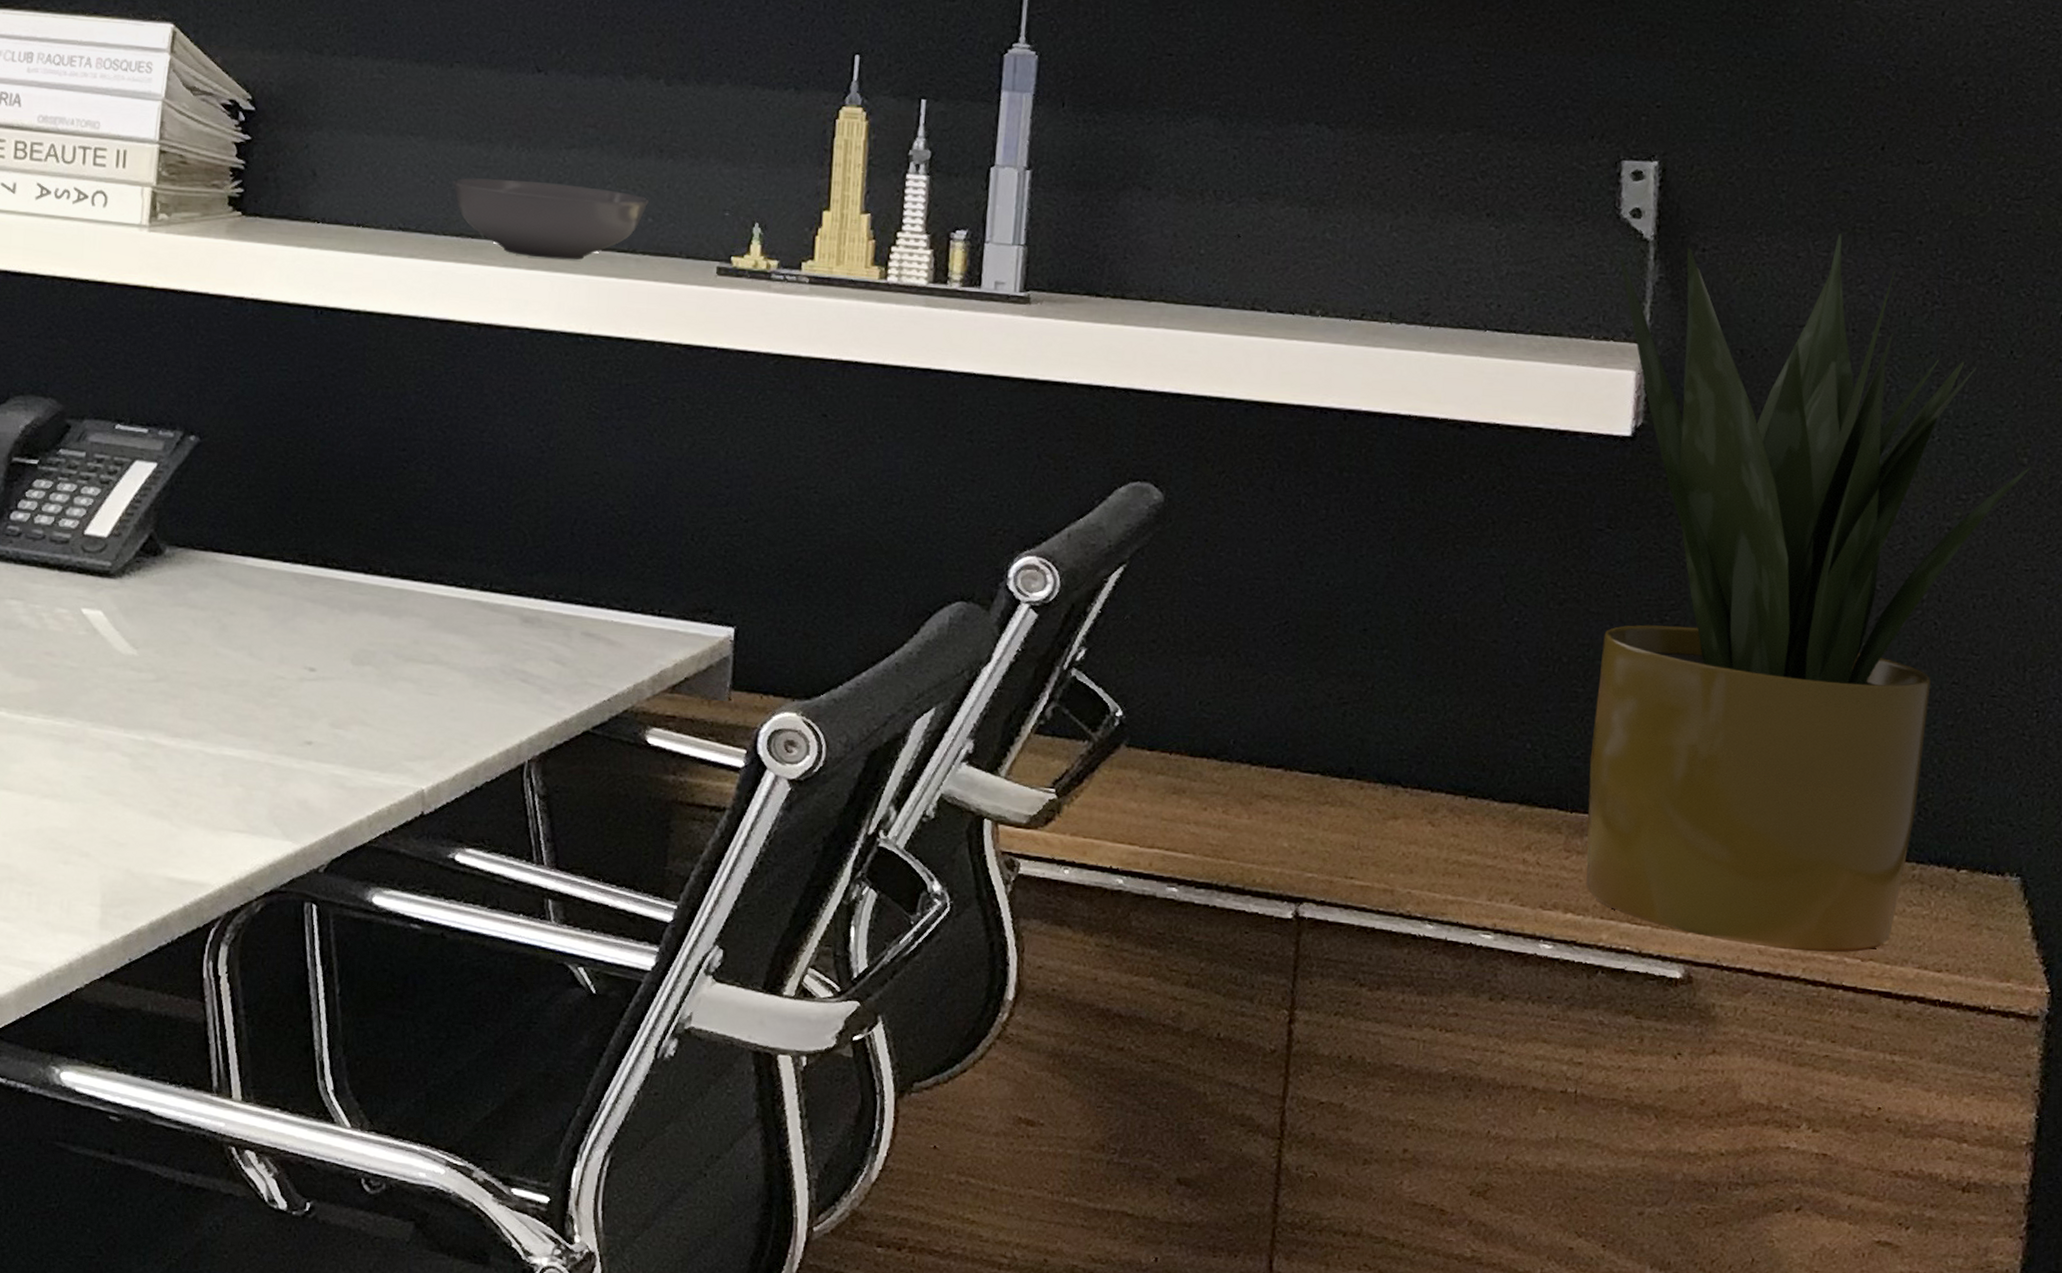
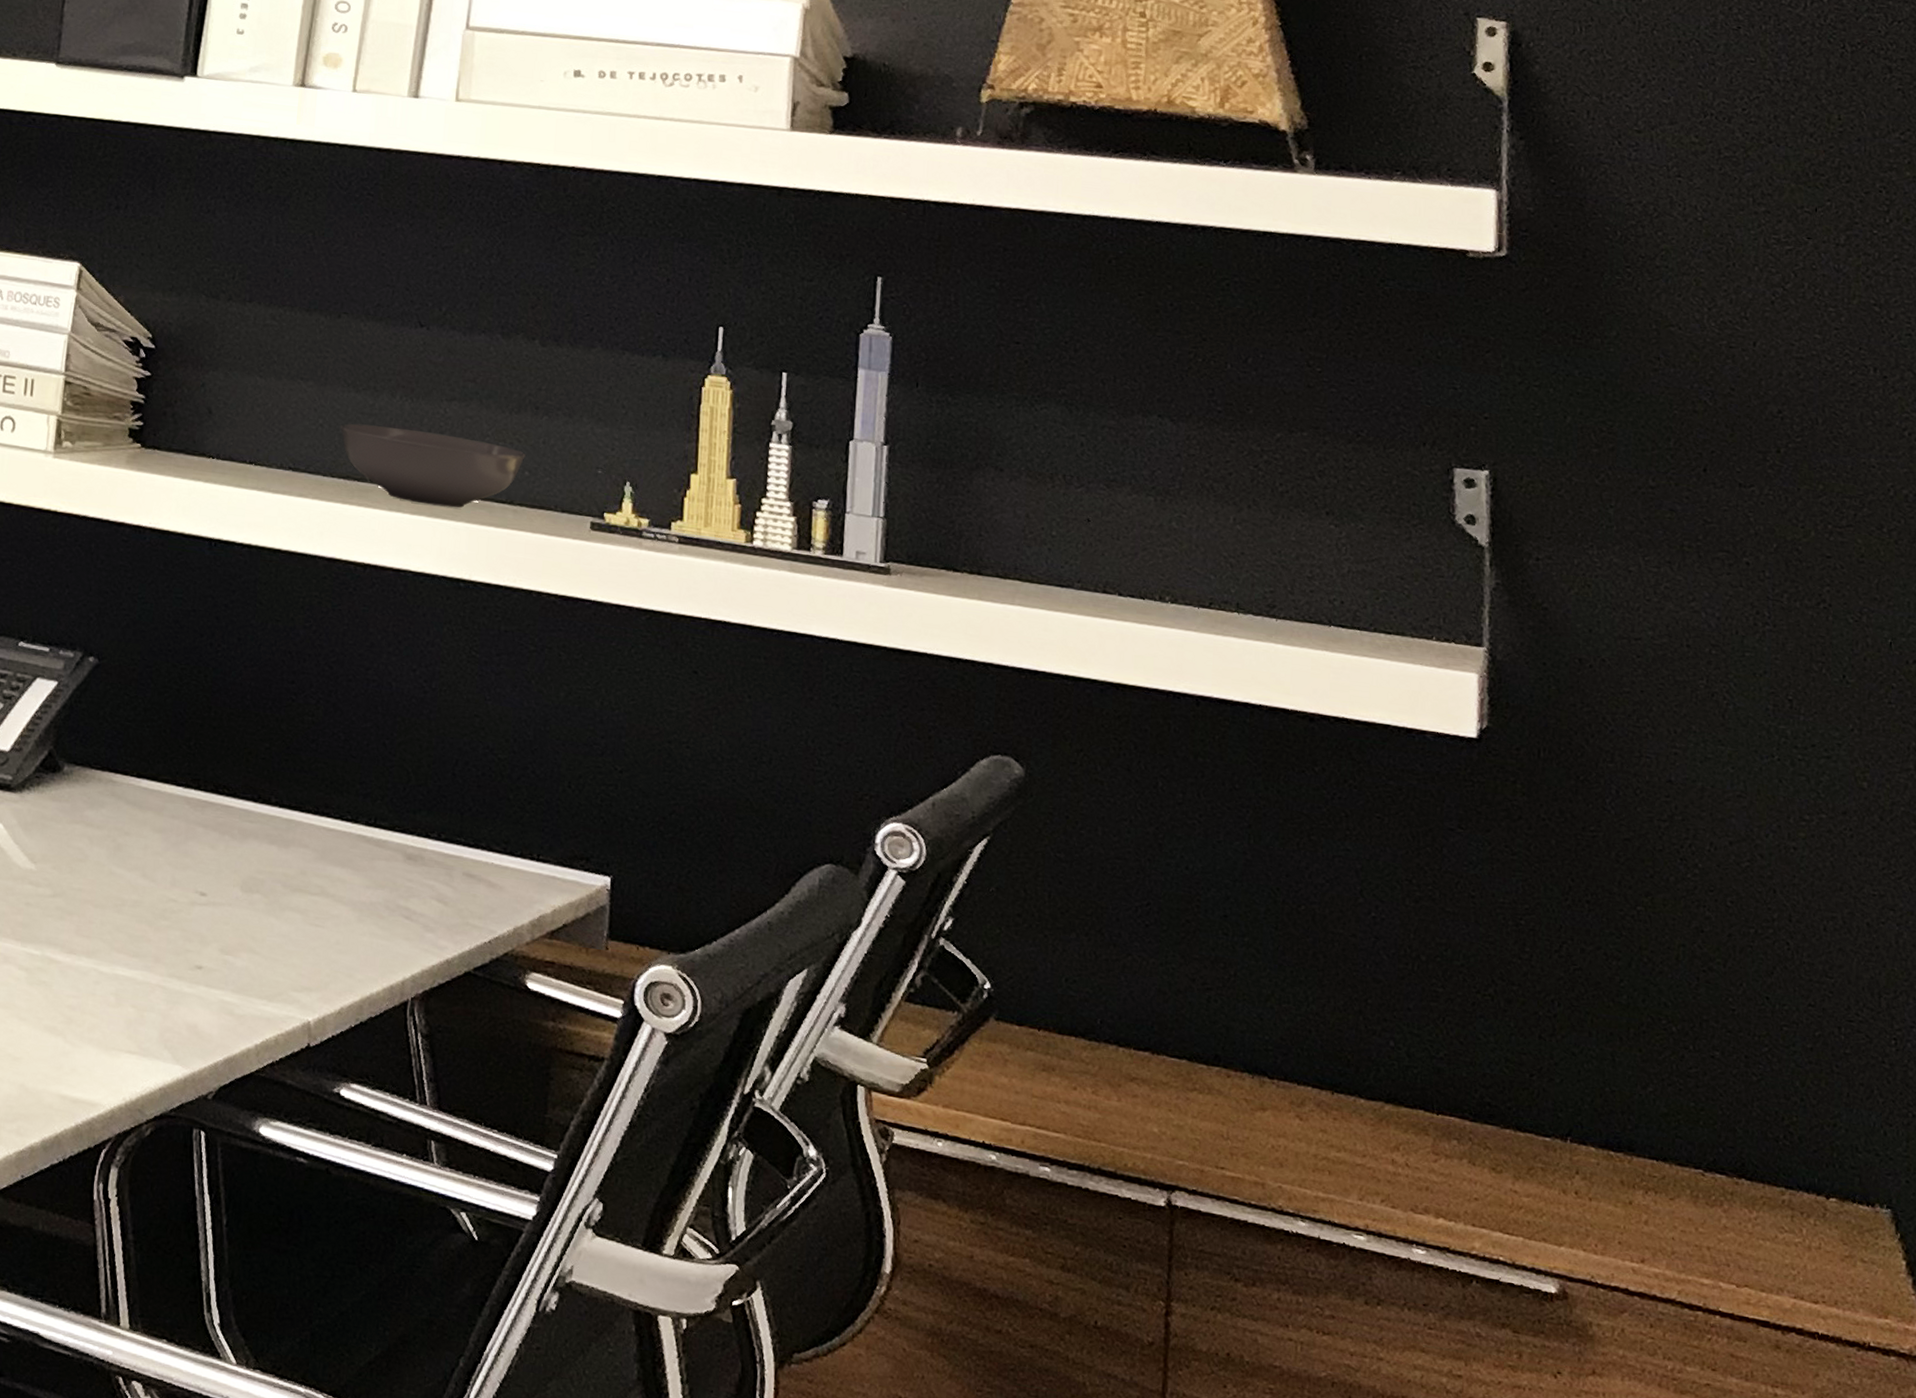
planter: present [1585,233,2033,953] -> none [1453,550,1873,1277]

